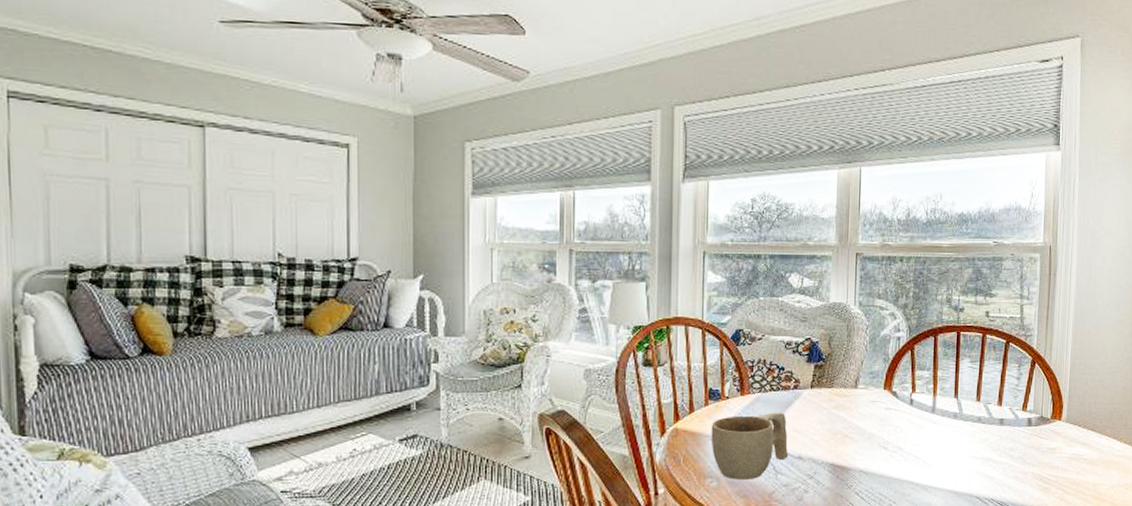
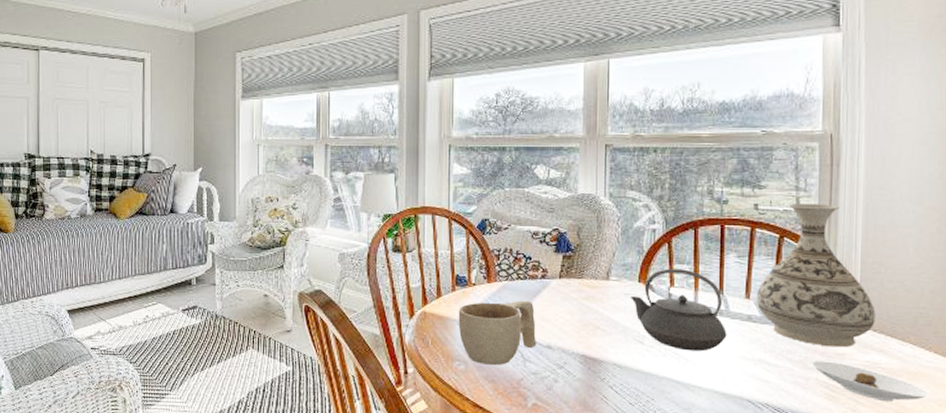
teapot: none [876,375,960,454] -> present [629,268,727,352]
vase: none [985,310,1081,443] -> present [756,203,876,348]
saucer: none [1028,456,1120,490] -> present [811,361,930,402]

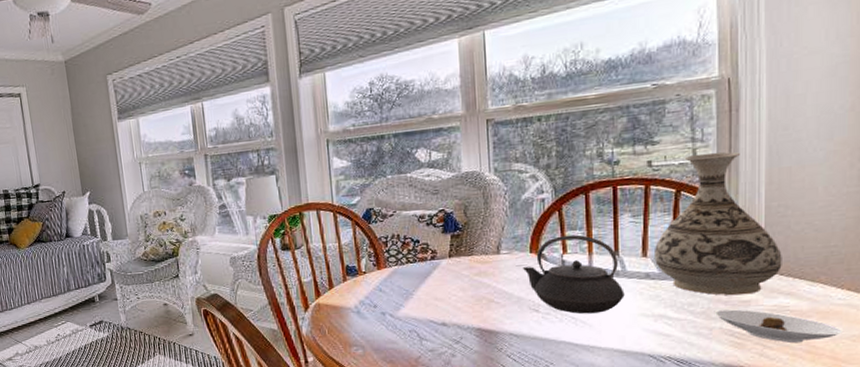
cup: present [458,300,537,366] -> none [351,282,432,348]

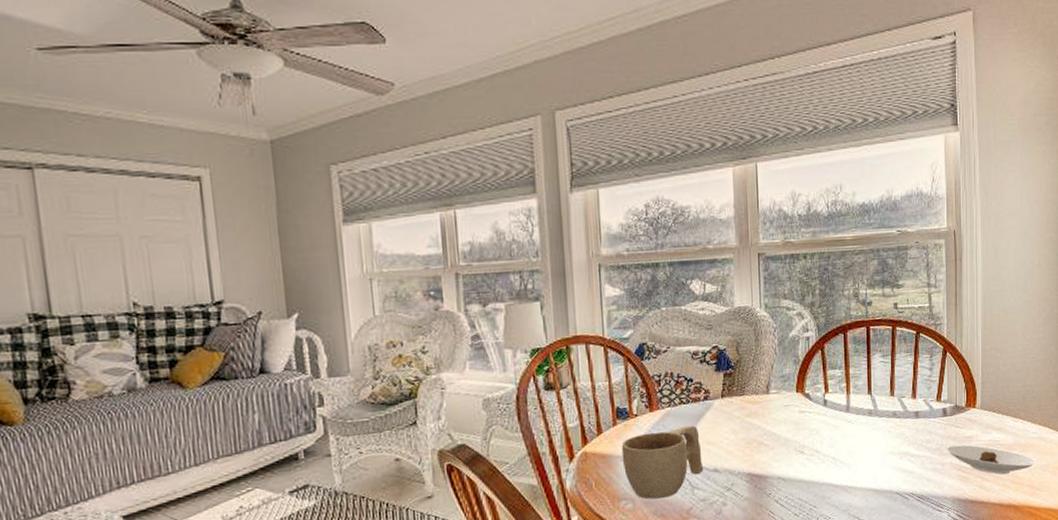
cup: none [351,282,432,348] -> present [621,425,704,500]
teapot: present [522,234,625,314] -> none [789,374,876,455]
vase: present [653,152,782,296] -> none [899,298,994,432]

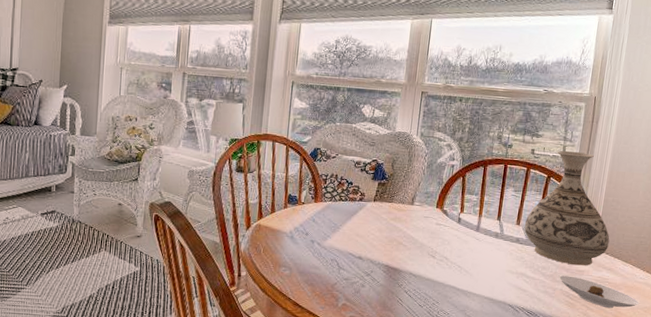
cup: present [621,425,704,500] -> none [287,218,352,272]
vase: none [899,298,994,432] -> present [524,150,610,266]

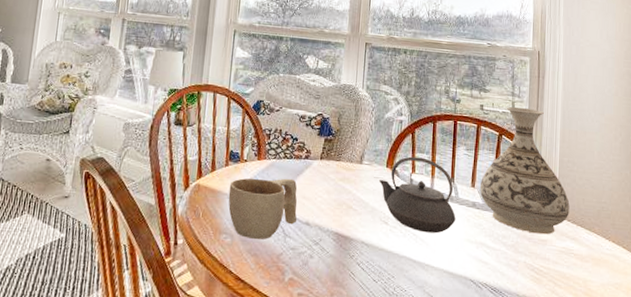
cup: none [287,218,352,272] -> present [228,178,298,240]
teapot: none [428,198,500,266] -> present [378,156,456,234]
saucer: present [558,275,639,309] -> none [520,245,609,285]

